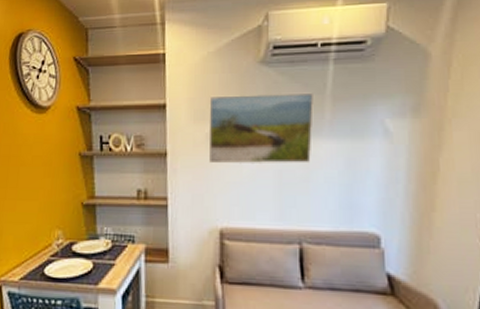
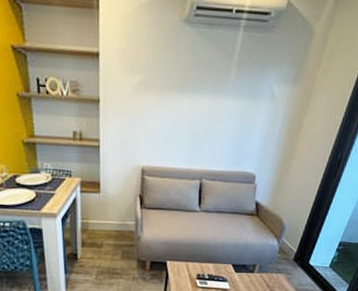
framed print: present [208,92,314,164] -> none [136,49,224,117]

